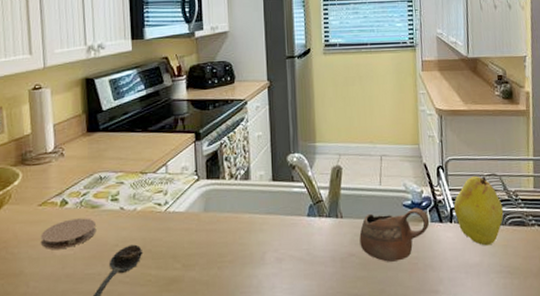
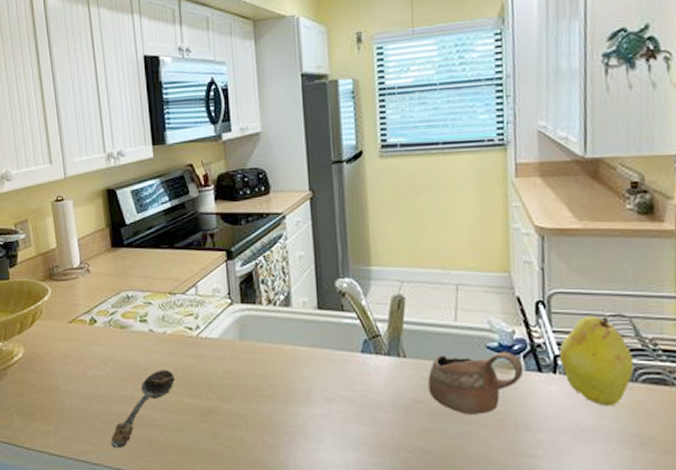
coaster: present [40,218,97,250] -> none [72,338,127,369]

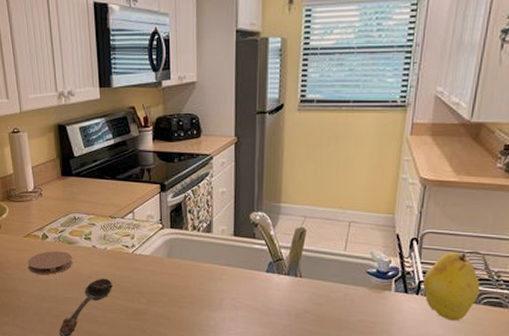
coaster: none [72,338,127,369] -> present [27,251,73,275]
cup: present [427,351,524,415] -> none [317,276,394,323]

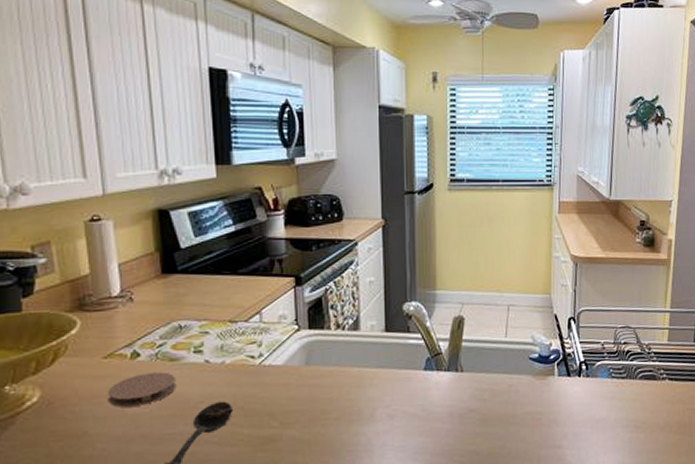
fruit: present [422,252,480,321] -> none [583,328,635,400]

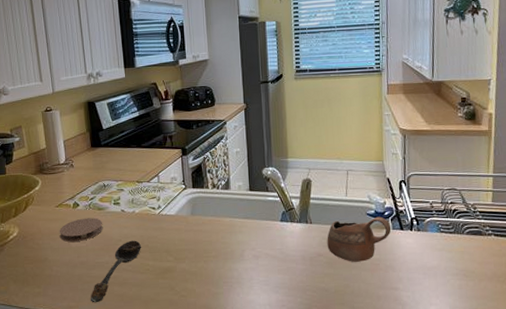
cup: none [480,361,557,418] -> present [327,216,391,262]

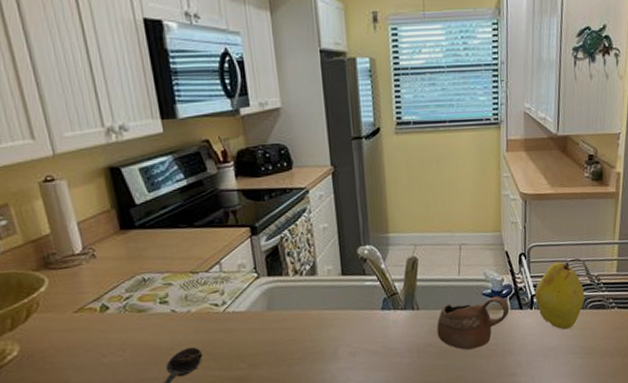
coaster: present [59,218,103,243] -> none [82,322,147,357]
fruit: none [414,190,462,252] -> present [534,262,585,330]

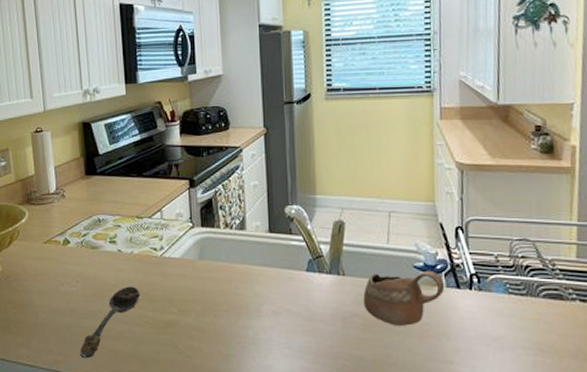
fruit: present [534,262,585,330] -> none [474,241,536,318]

